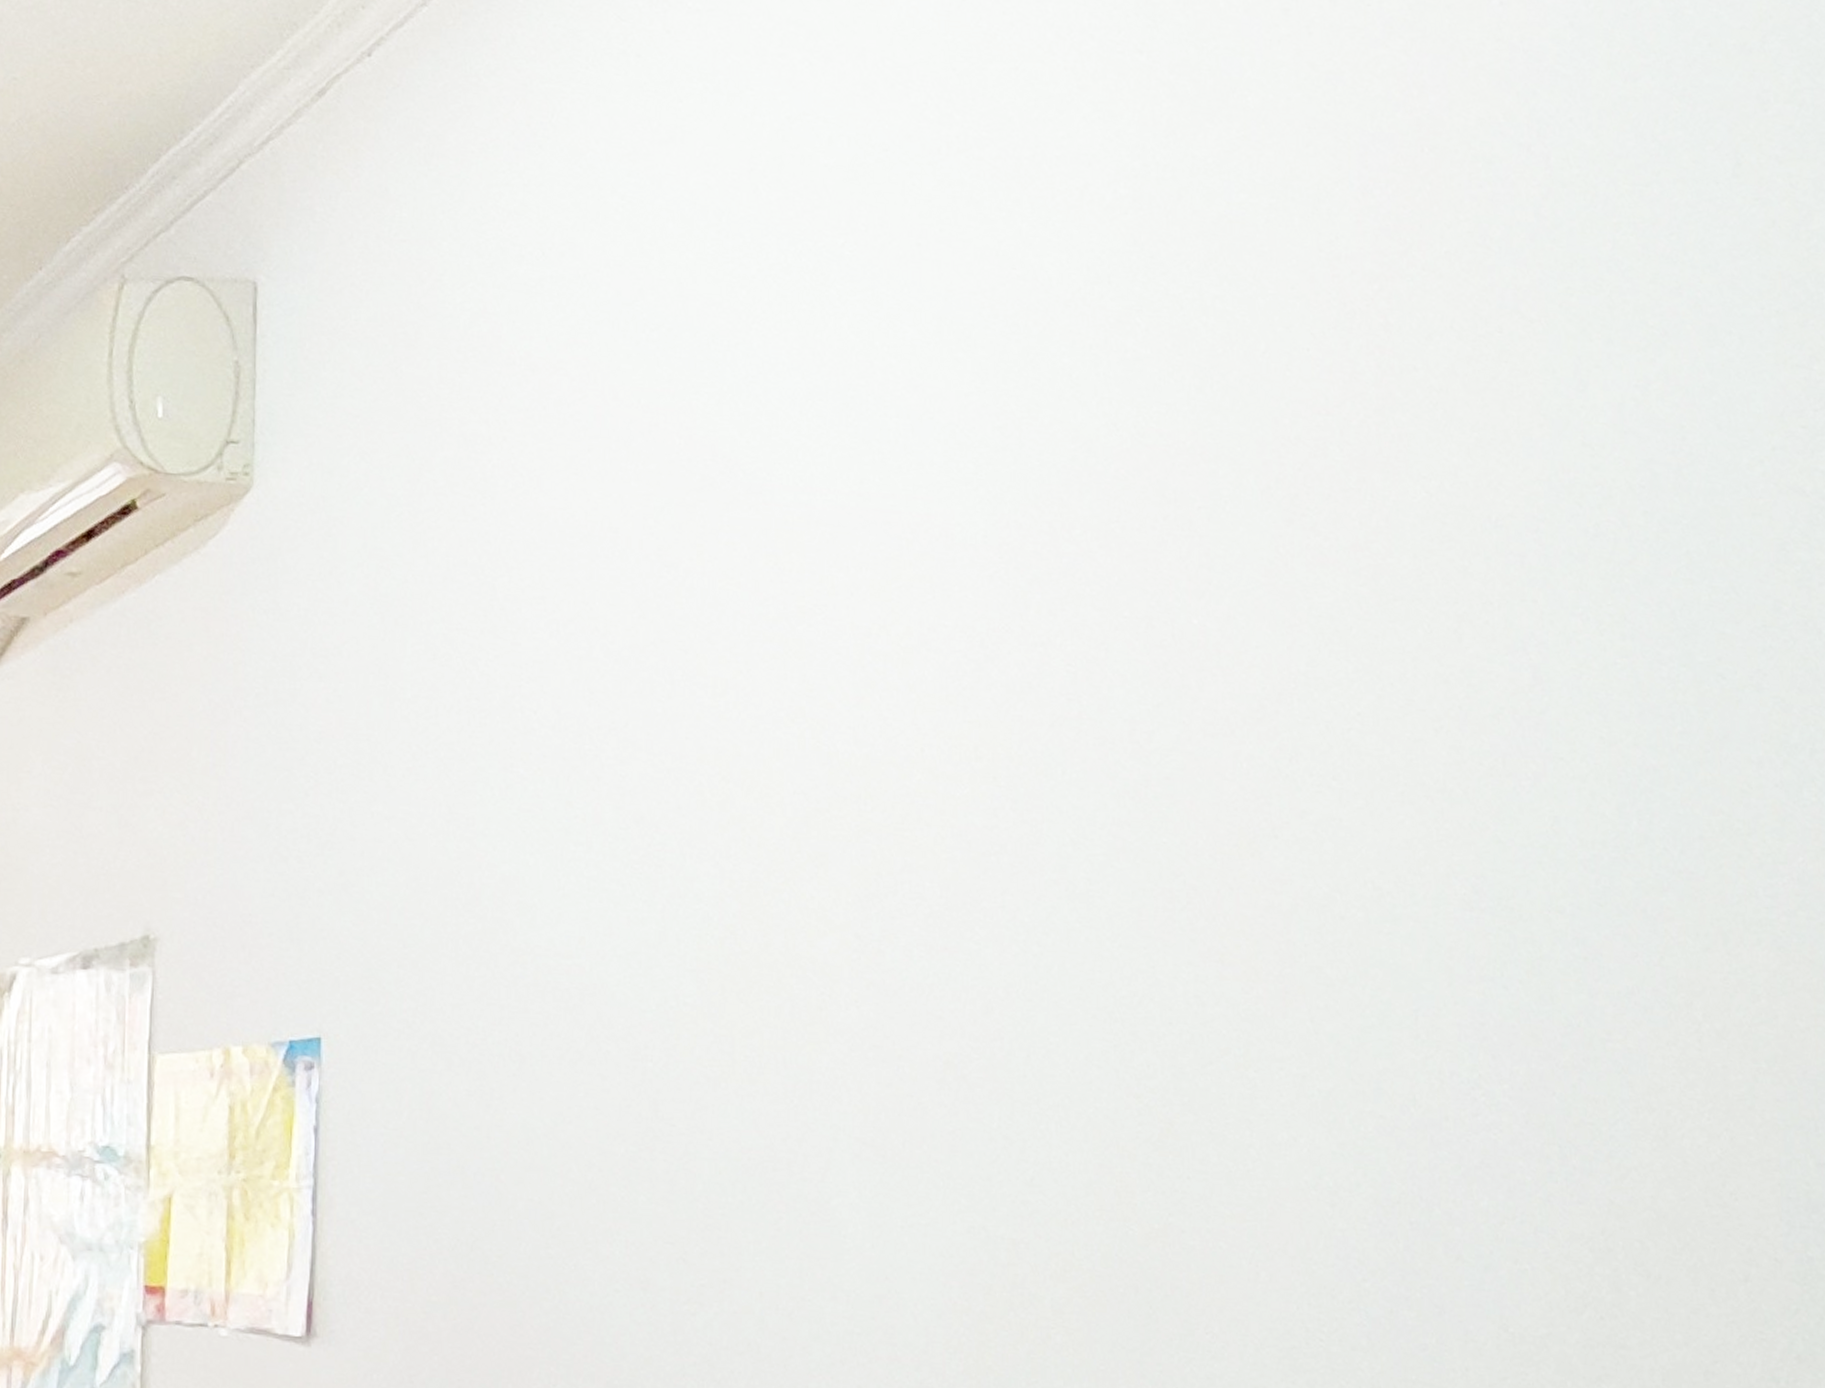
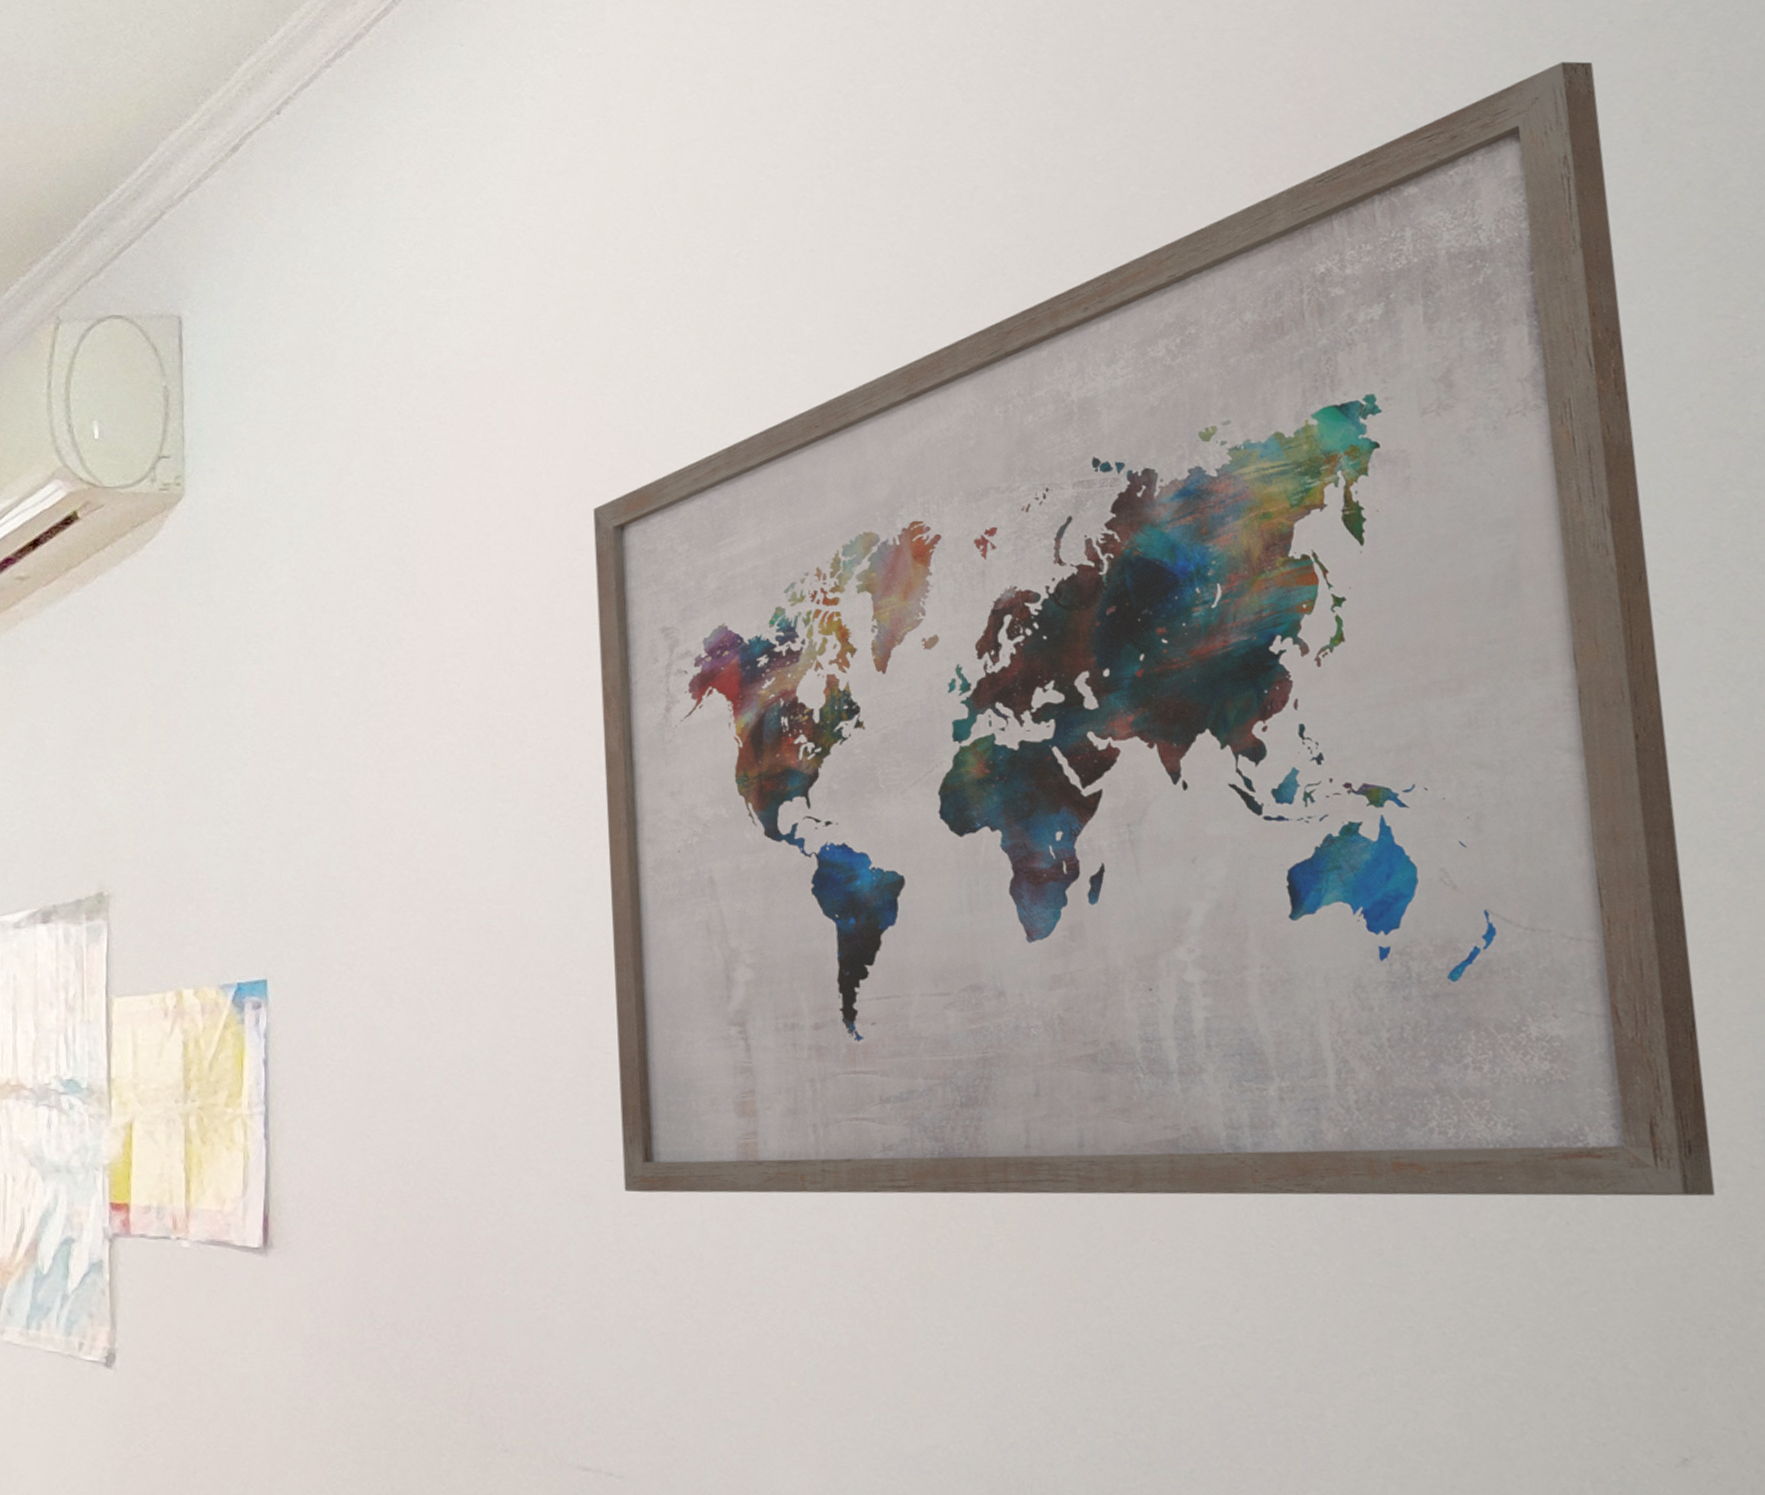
wall art: none [682,84,1740,1291] -> present [593,62,1715,1197]

